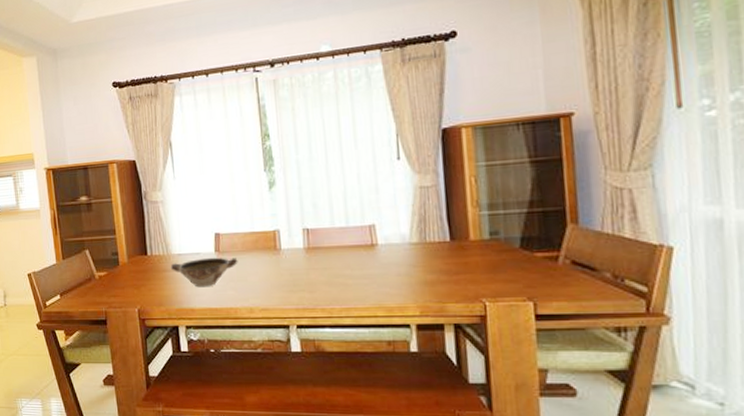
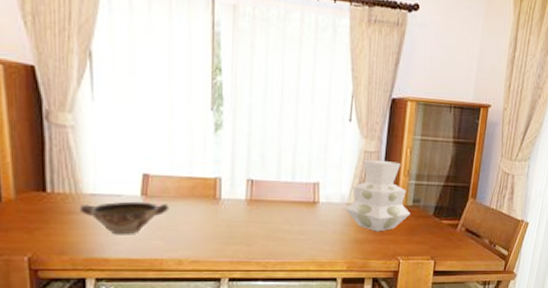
vase: none [406,193,489,272] -> present [344,159,411,232]

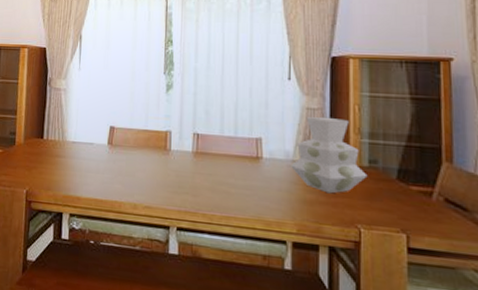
bowl: present [79,201,169,235] -> none [63,149,129,178]

